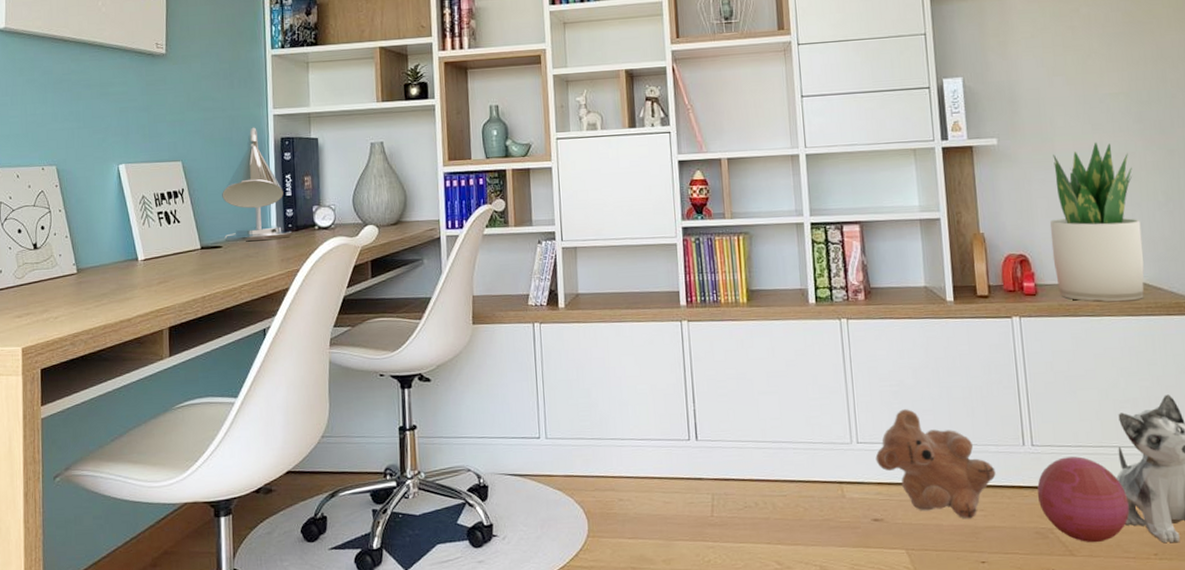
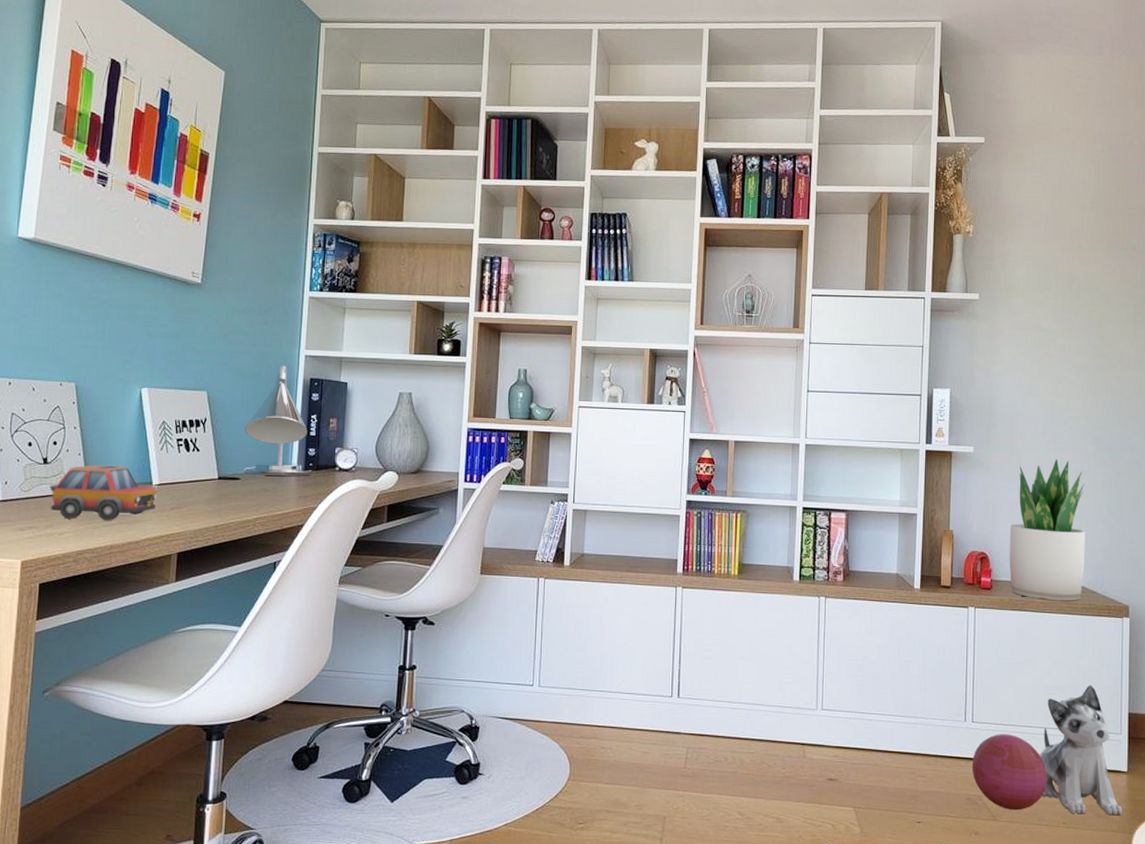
toy car: none [41,245,144,303] -> present [49,465,158,521]
teddy bear: present [875,409,996,519] -> none [836,682,939,784]

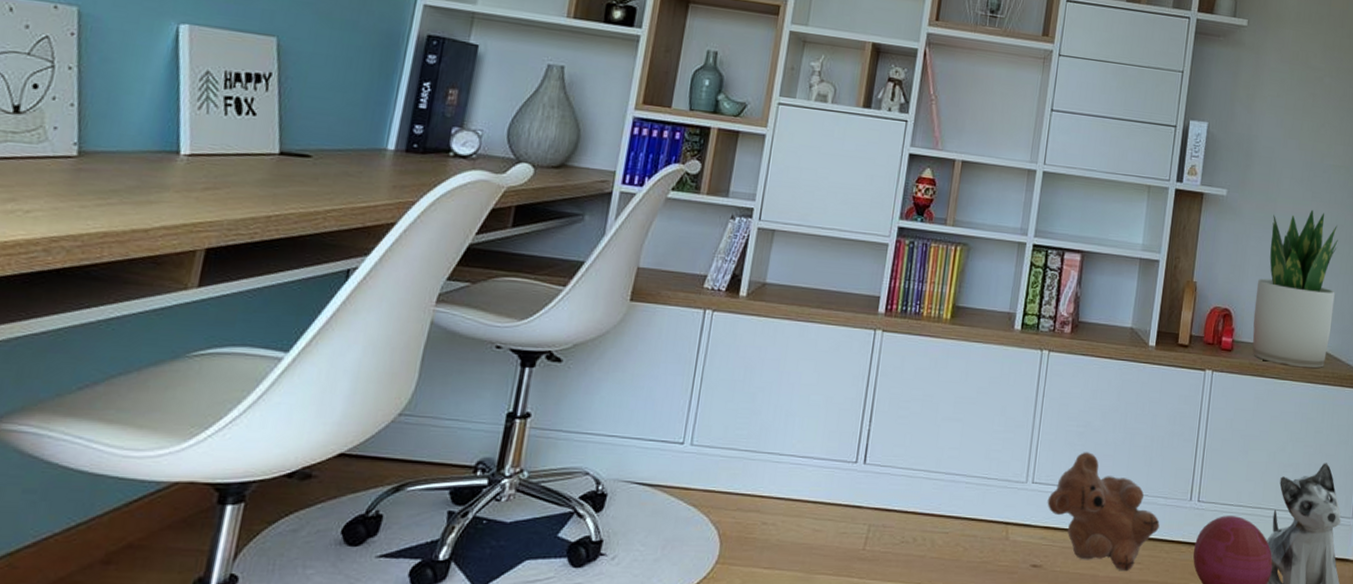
toy car: present [49,465,158,521] -> none [16,120,187,199]
table lamp: present [243,365,313,477] -> none [317,14,418,160]
teddy bear: none [836,682,939,784] -> present [1047,452,1160,572]

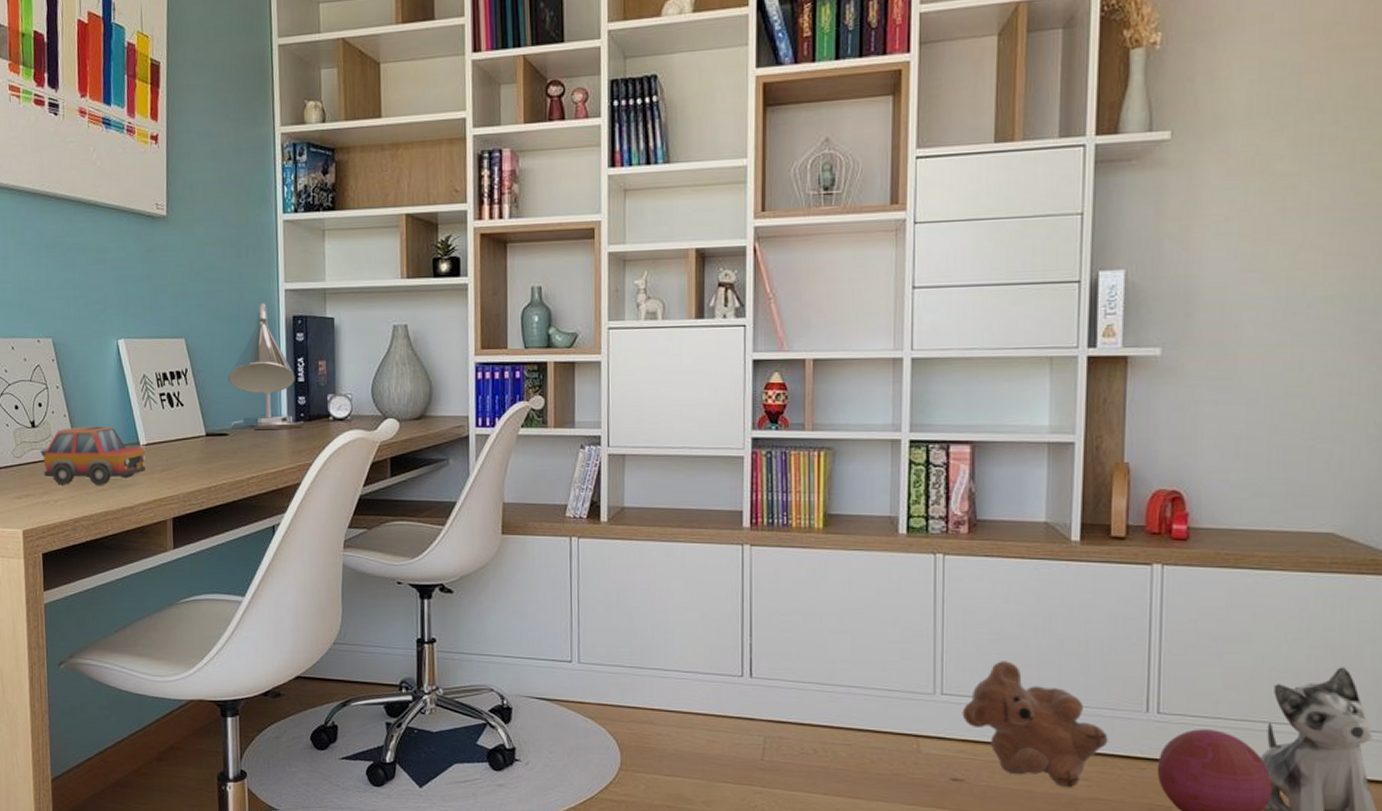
toy car: none [16,120,187,199] -> present [40,426,146,486]
table lamp: none [317,14,418,160] -> present [228,303,305,431]
planter: present [1252,209,1338,370] -> none [1215,357,1340,556]

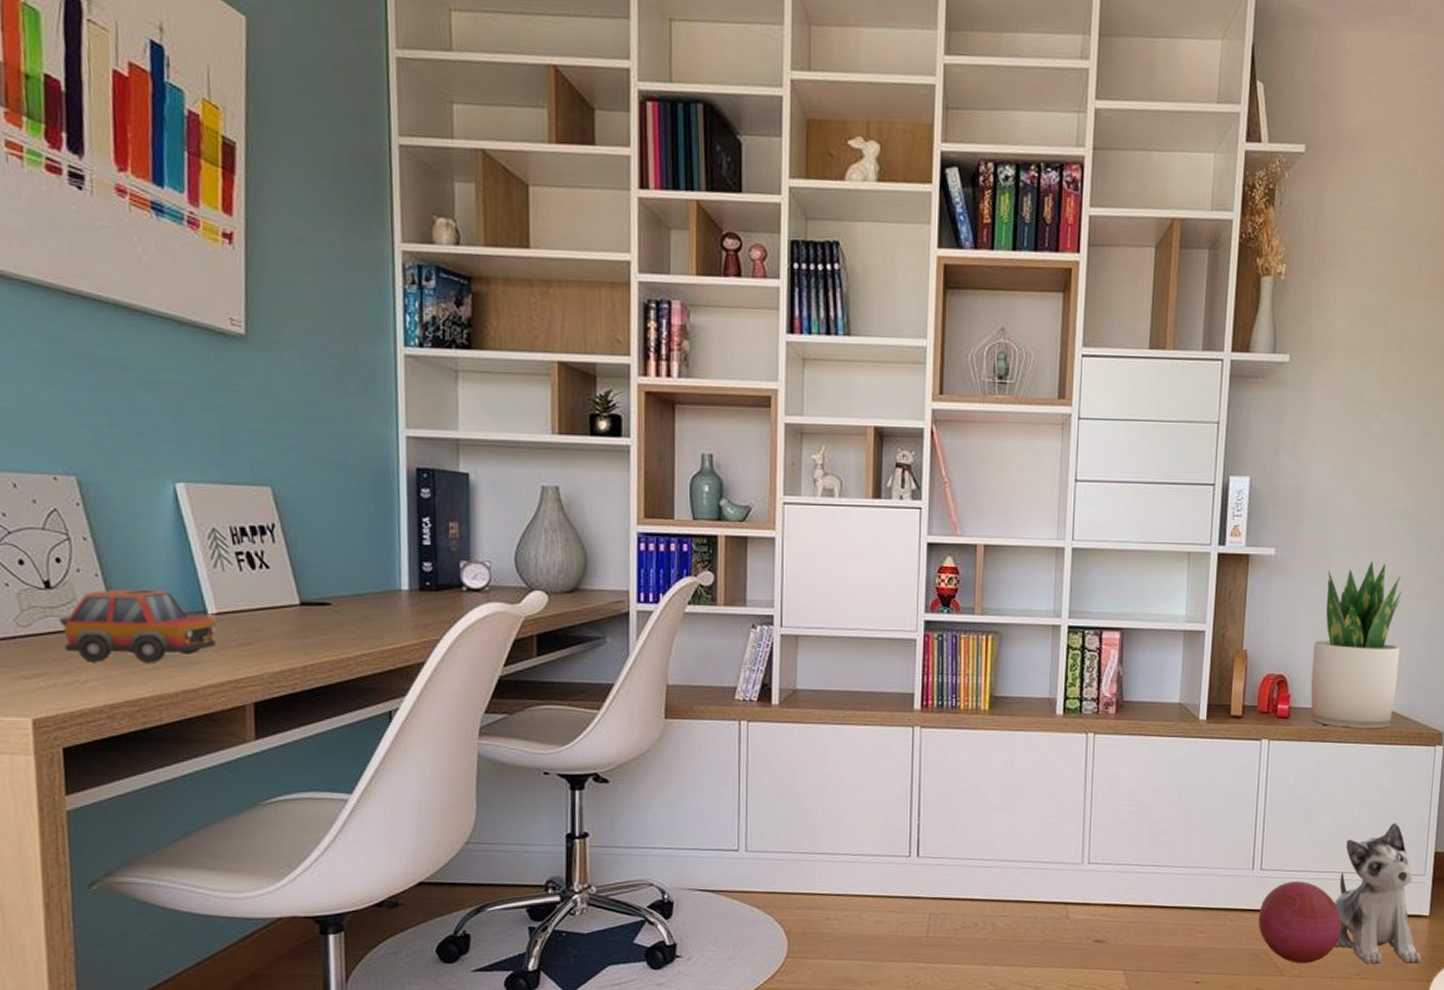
table lamp: present [228,303,305,431] -> none [331,450,432,600]
teddy bear: present [962,661,1108,788] -> none [1105,830,1222,941]
planter: none [1215,357,1340,556] -> present [1310,561,1402,731]

